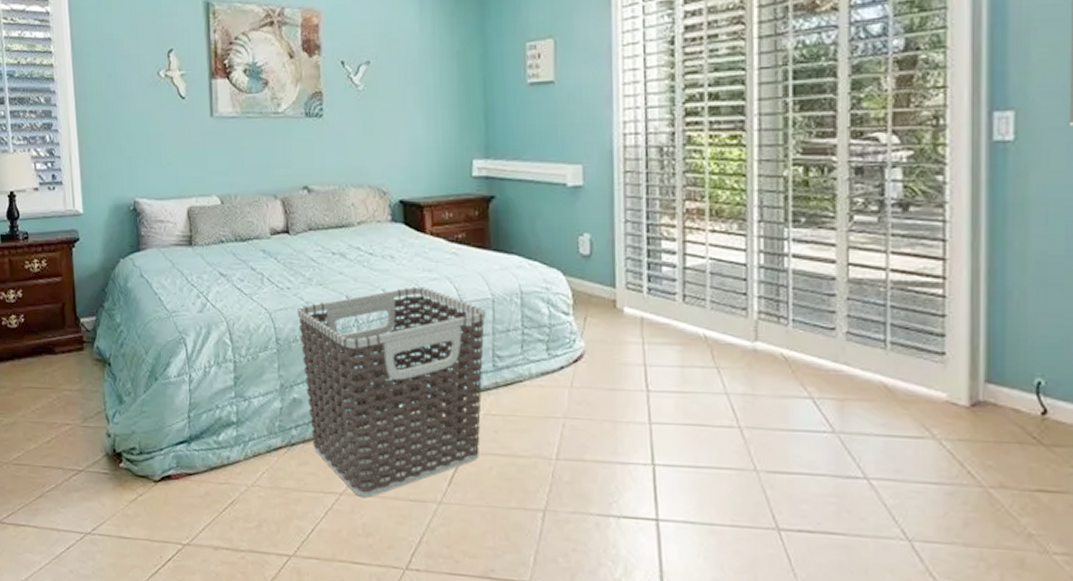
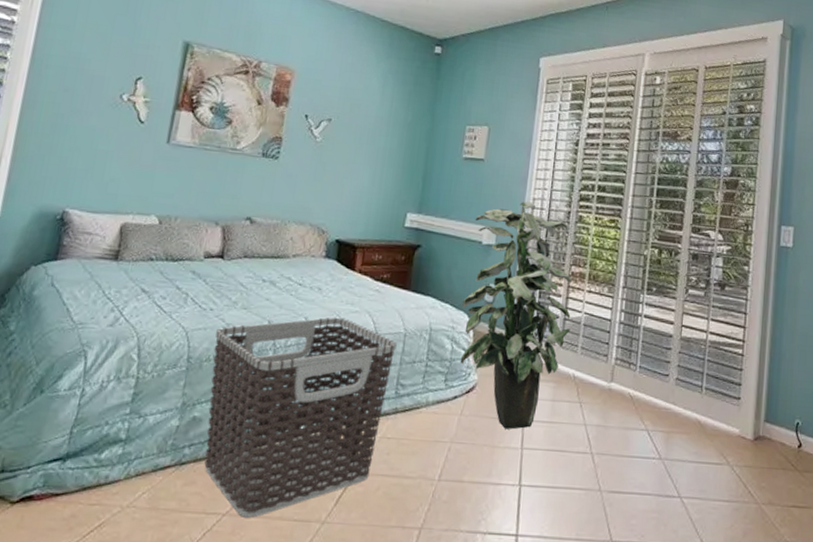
indoor plant: none [552,126,694,402] -> present [460,201,572,430]

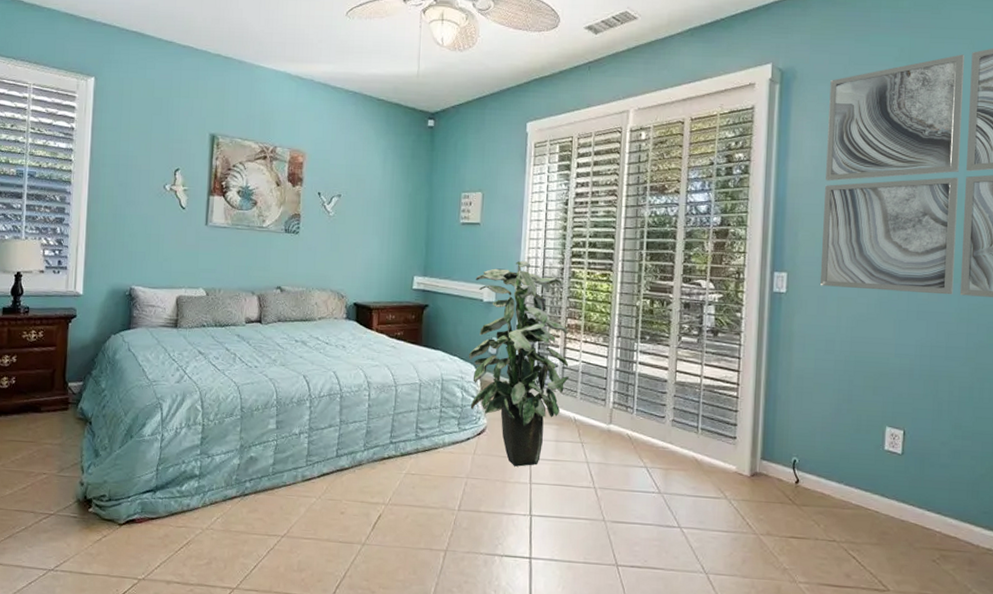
clothes hamper: present [204,317,397,518] -> none [261,371,414,539]

